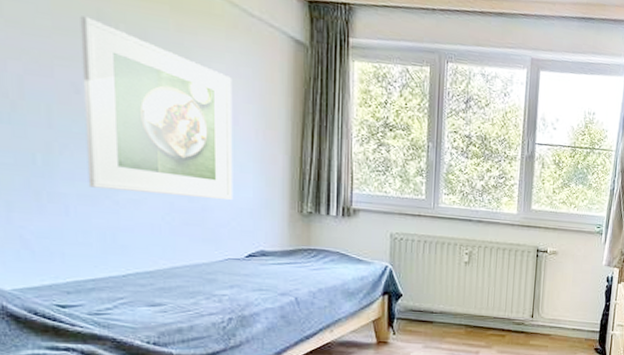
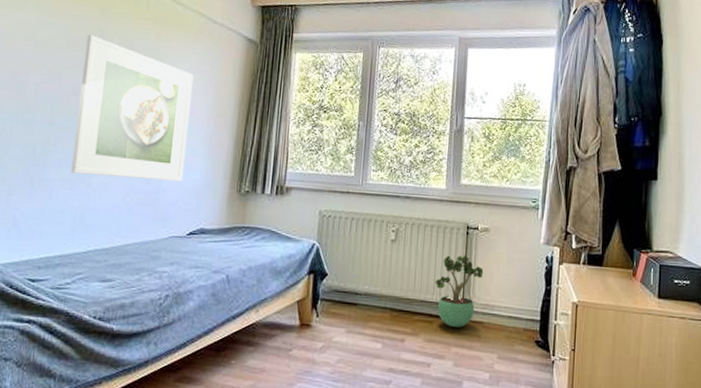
potted plant: none [507,275,552,341] -> present [435,255,484,328]

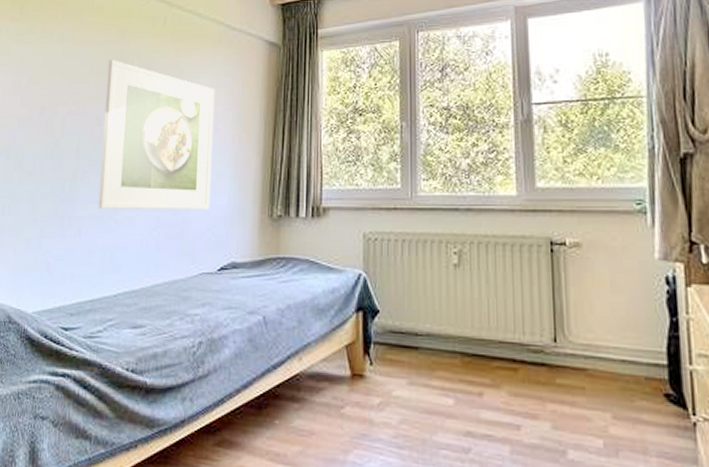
potted plant: present [435,255,484,328] -> none [515,279,580,378]

